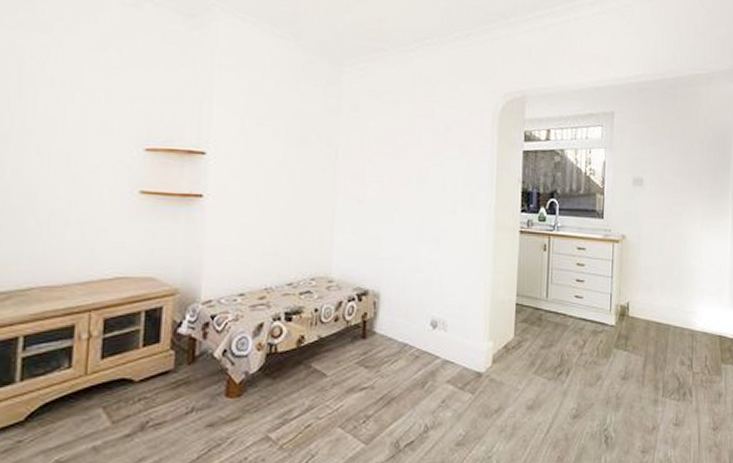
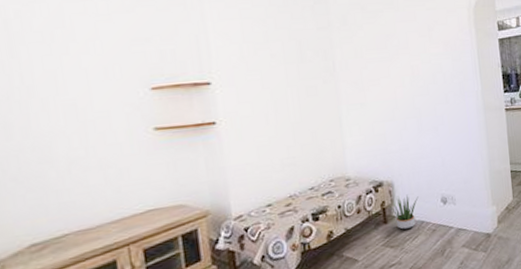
potted plant: none [370,309,405,349] -> present [388,194,418,230]

